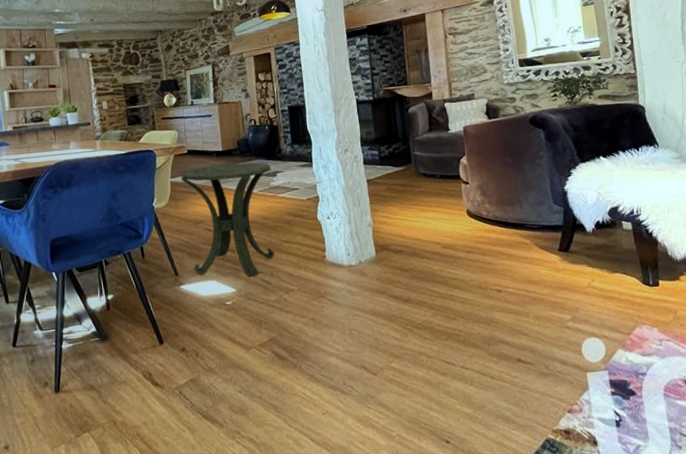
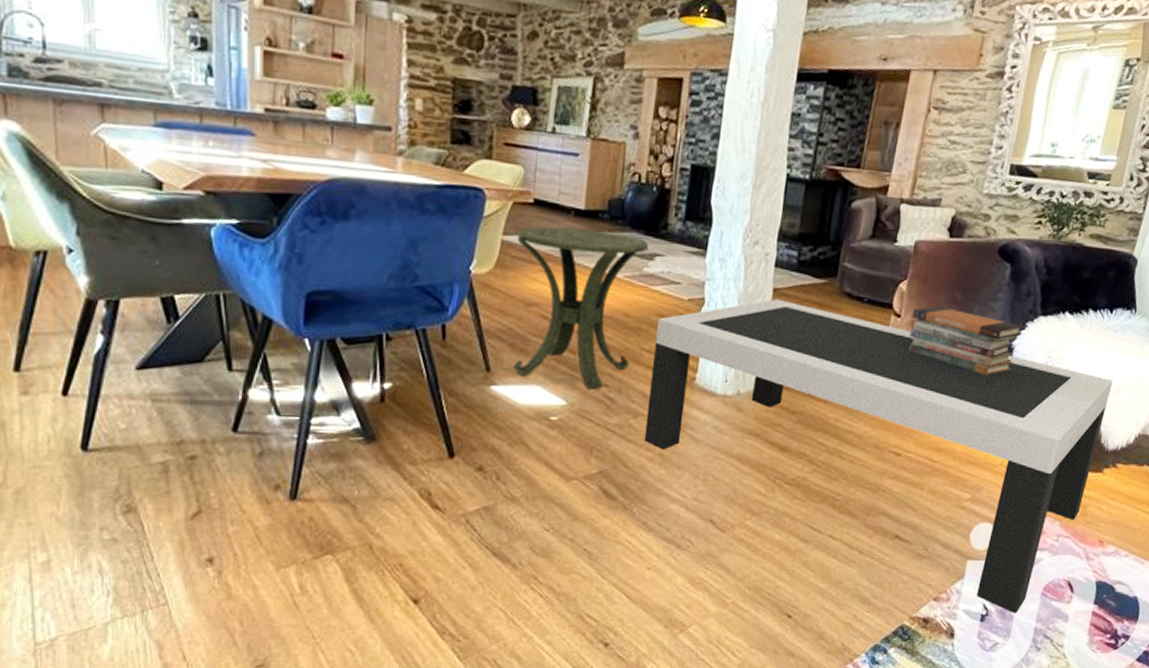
coffee table: none [289,187,672,416] -> present [644,299,1114,613]
book stack: none [477,170,571,216] -> present [909,305,1024,375]

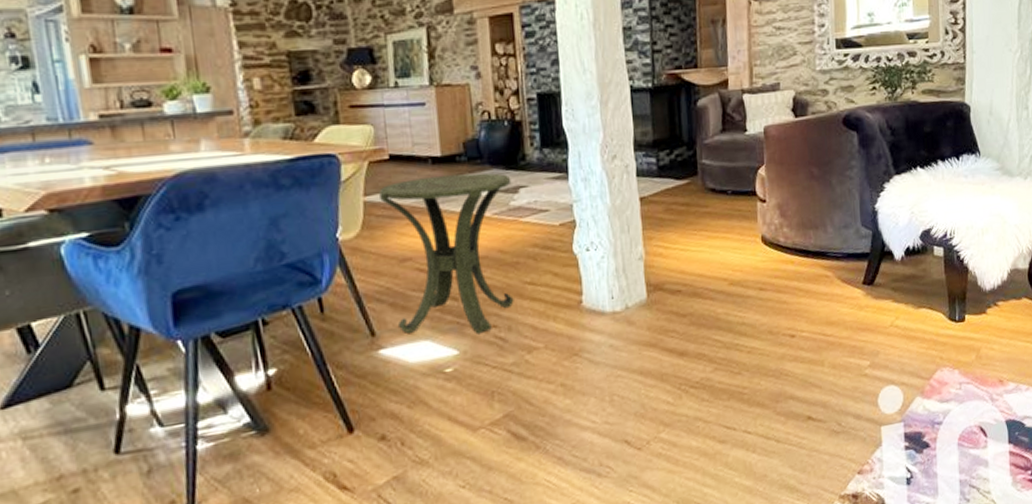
coffee table: present [644,299,1114,613] -> none [534,207,976,470]
book stack: present [909,305,1024,375] -> none [777,184,882,242]

